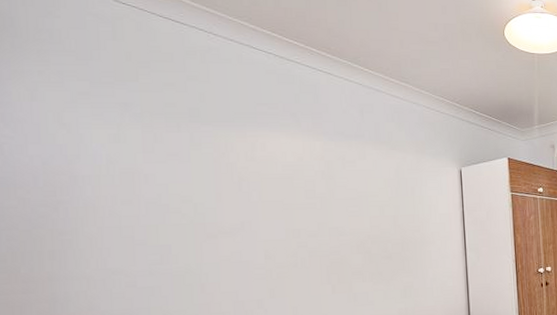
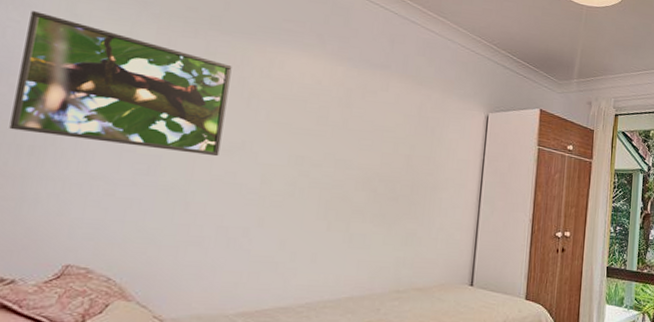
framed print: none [22,126,222,240] -> present [9,11,232,157]

